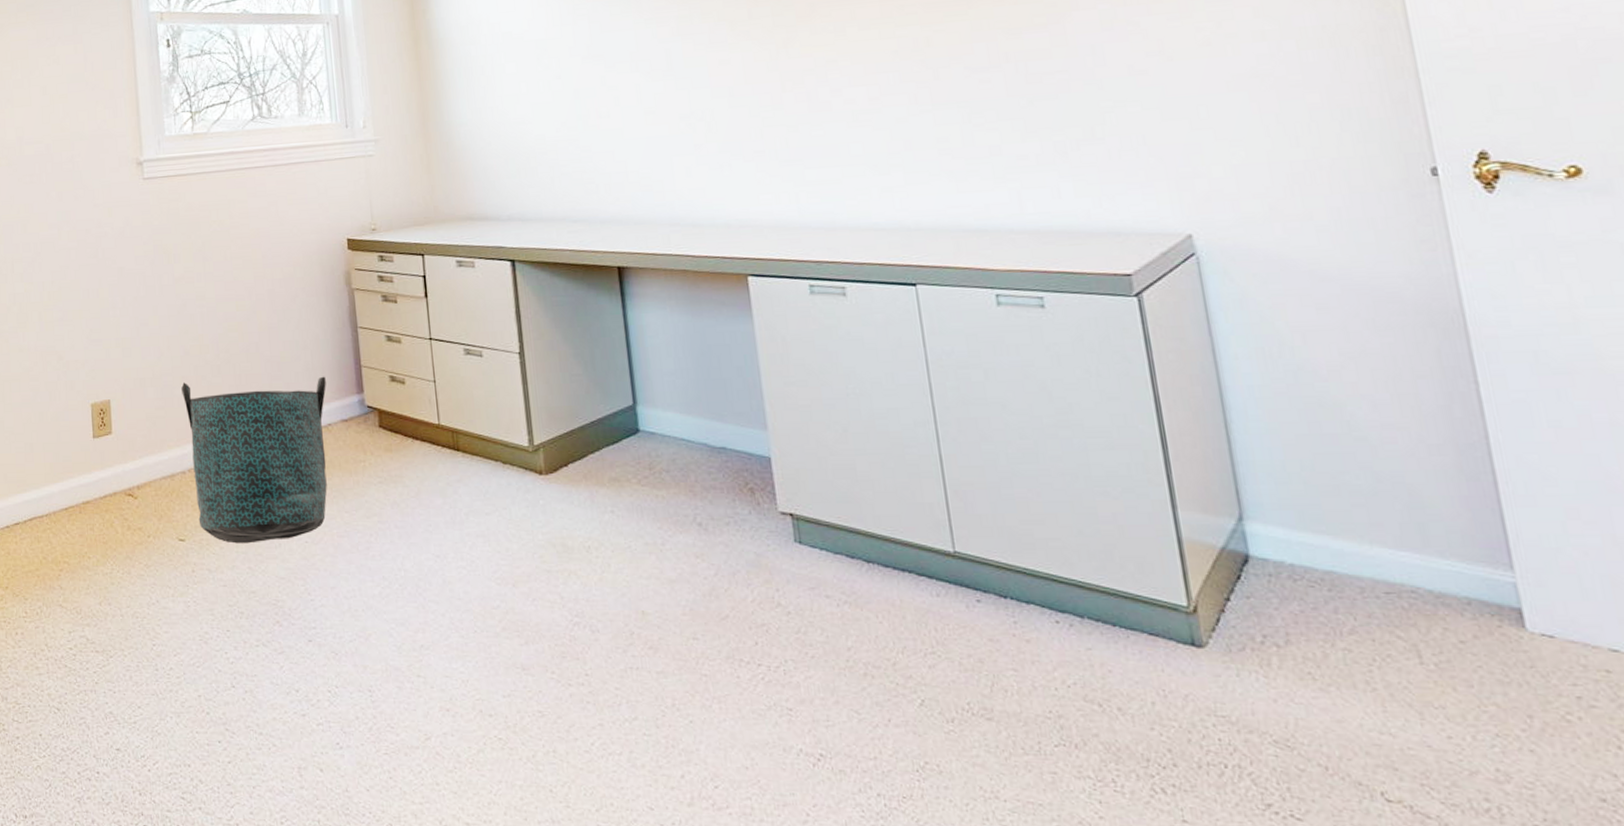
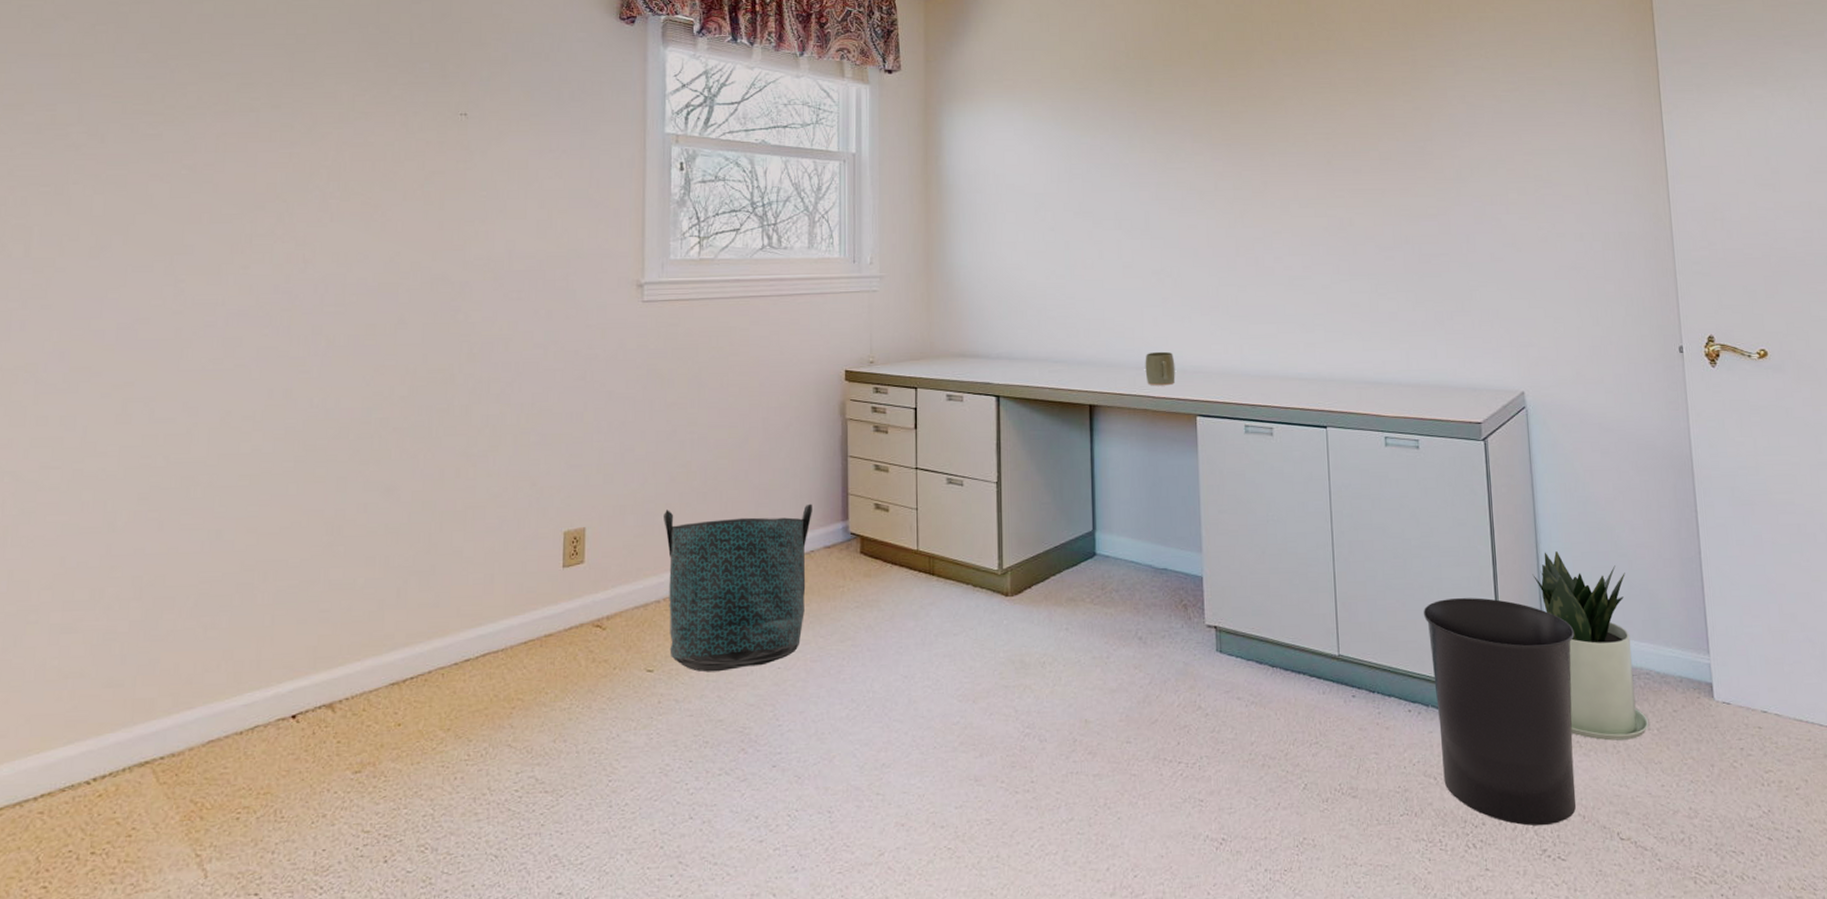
mug: none [679,204,718,244] -> present [1145,351,1176,386]
waste bin: none [1066,489,1313,775] -> present [1423,598,1576,826]
planter: none [1222,433,1421,675] -> present [1532,551,1649,741]

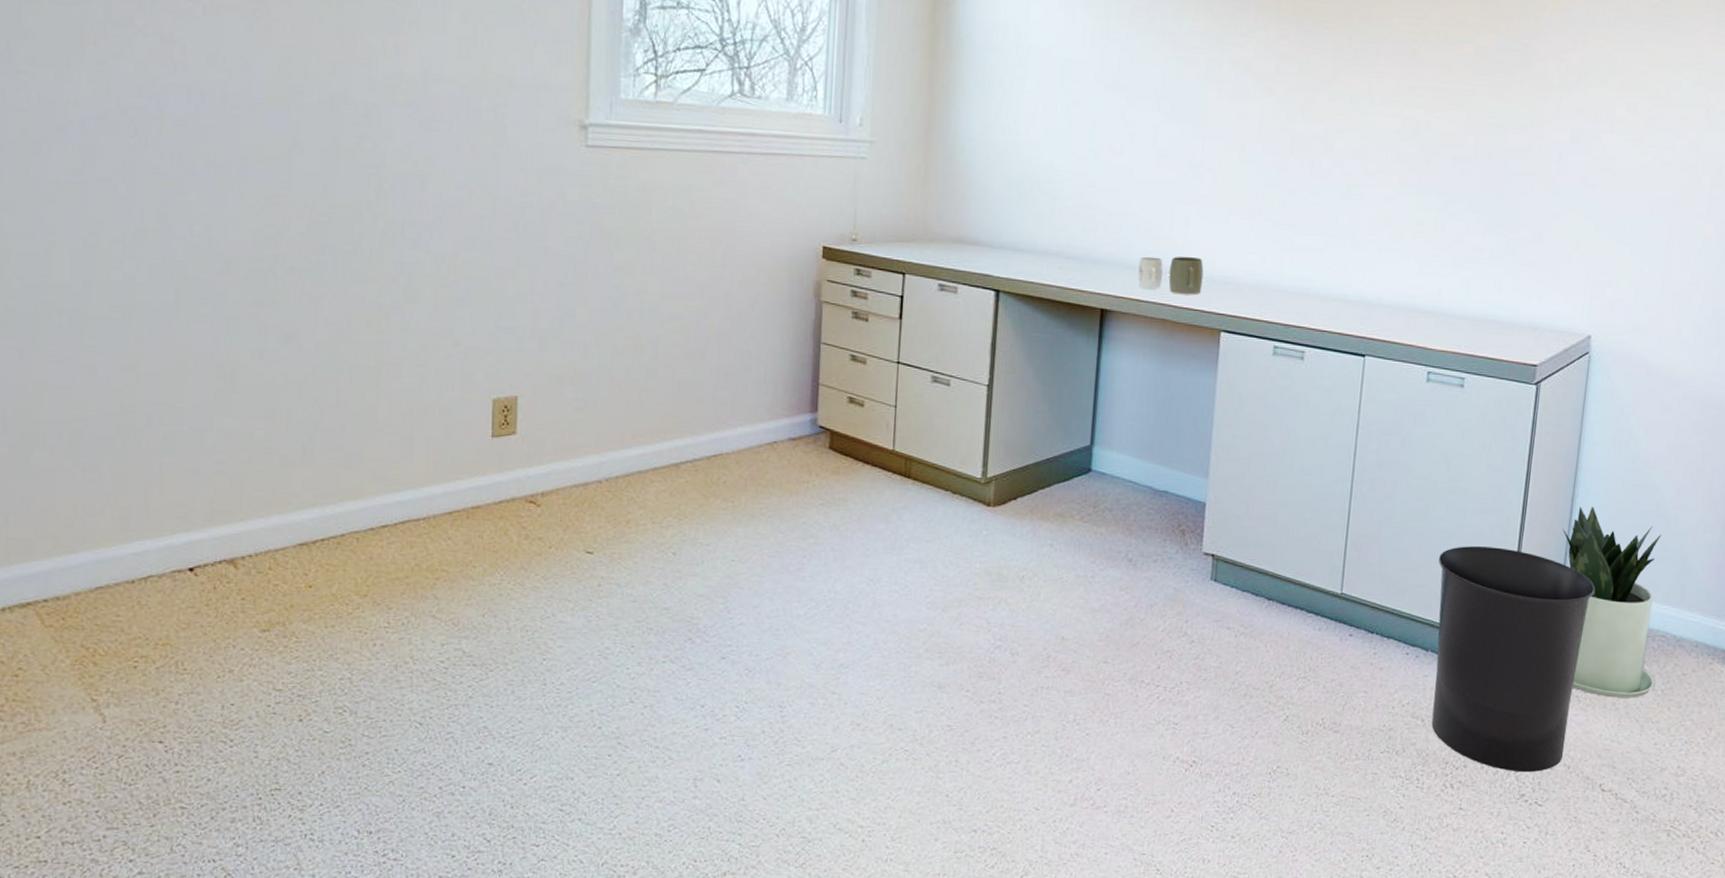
storage basket: present [664,503,812,672] -> none [607,384,778,559]
mug: none [1118,354,1140,383] -> present [1138,256,1163,289]

